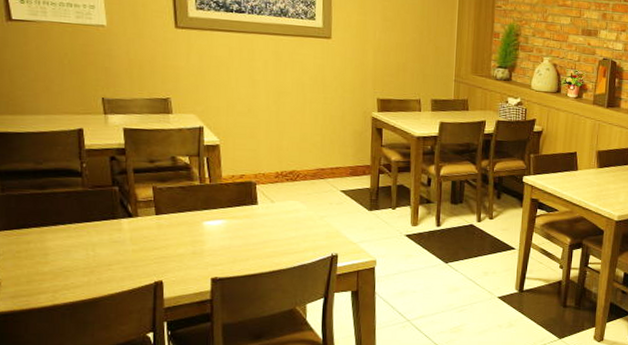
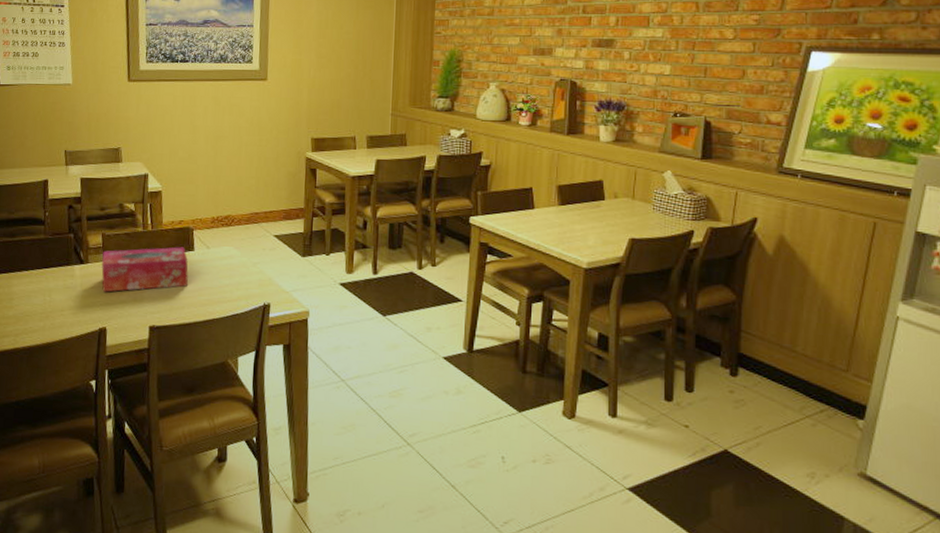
tissue box: none [154,200,252,246] -> present [101,247,188,292]

